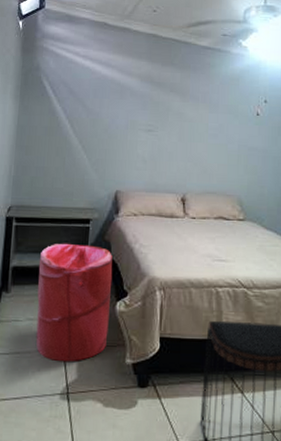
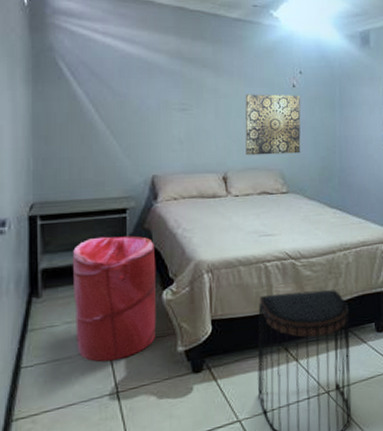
wall art: none [206,120,264,182] -> present [245,94,301,156]

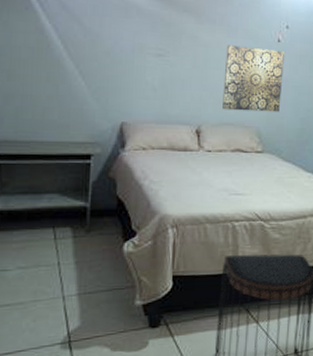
laundry hamper: present [72,236,156,362] -> none [29,182,119,311]

